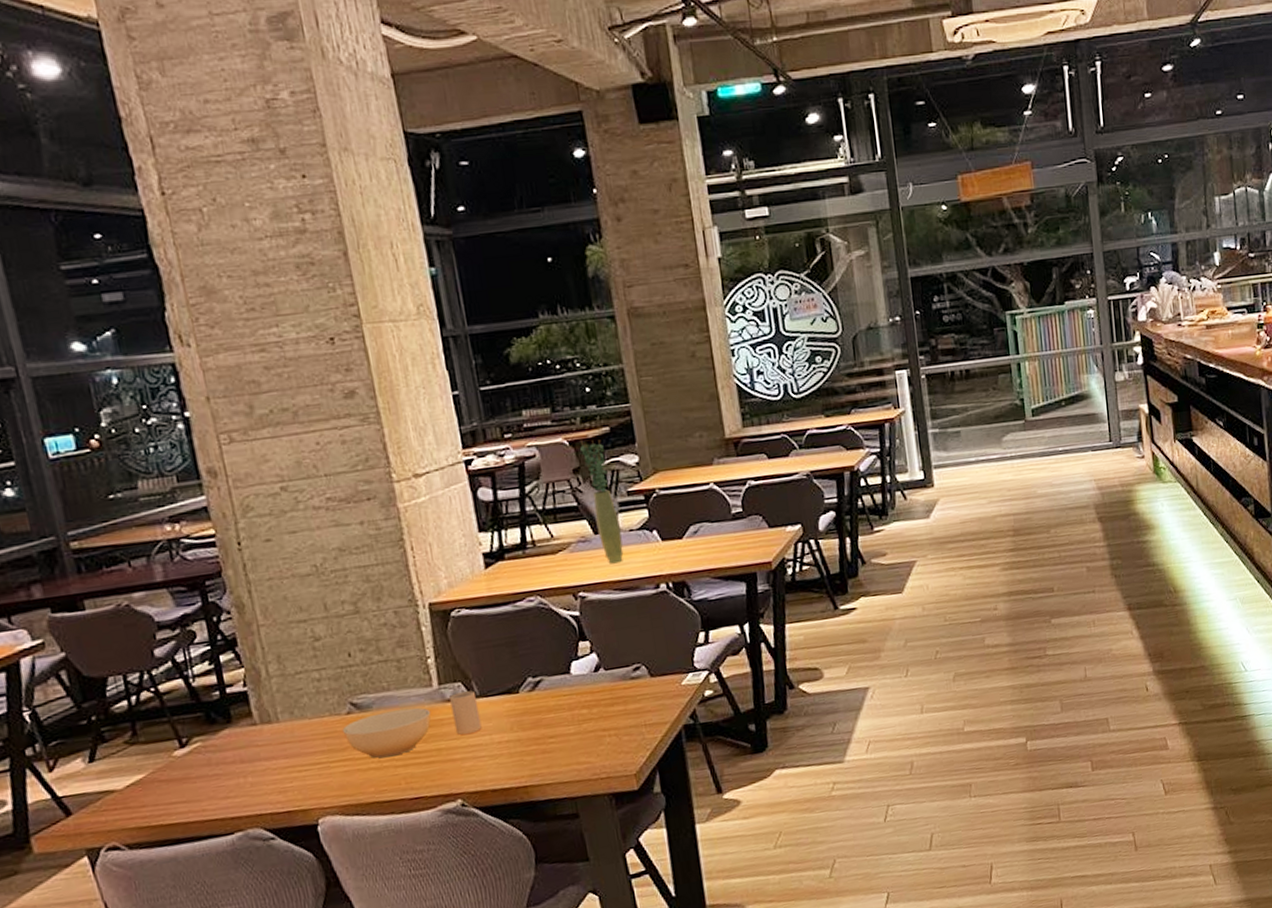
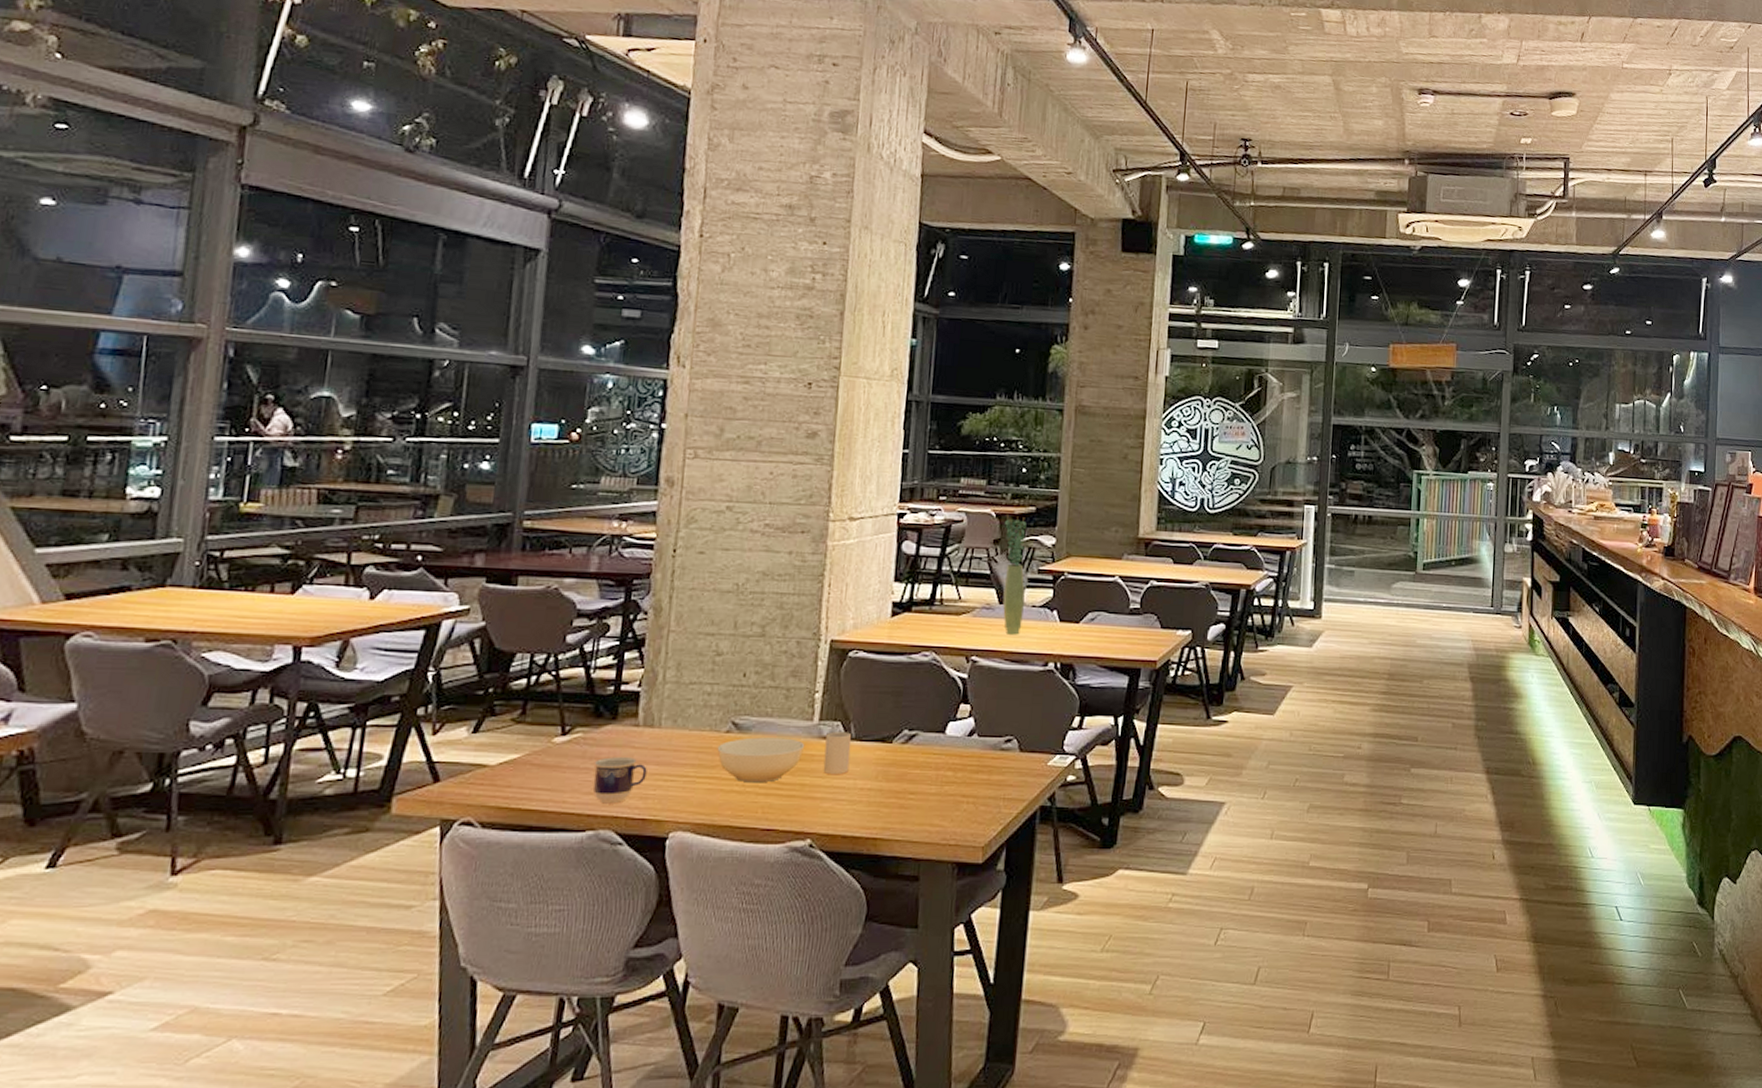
cup: none [221,756,279,805] -> present [592,757,647,804]

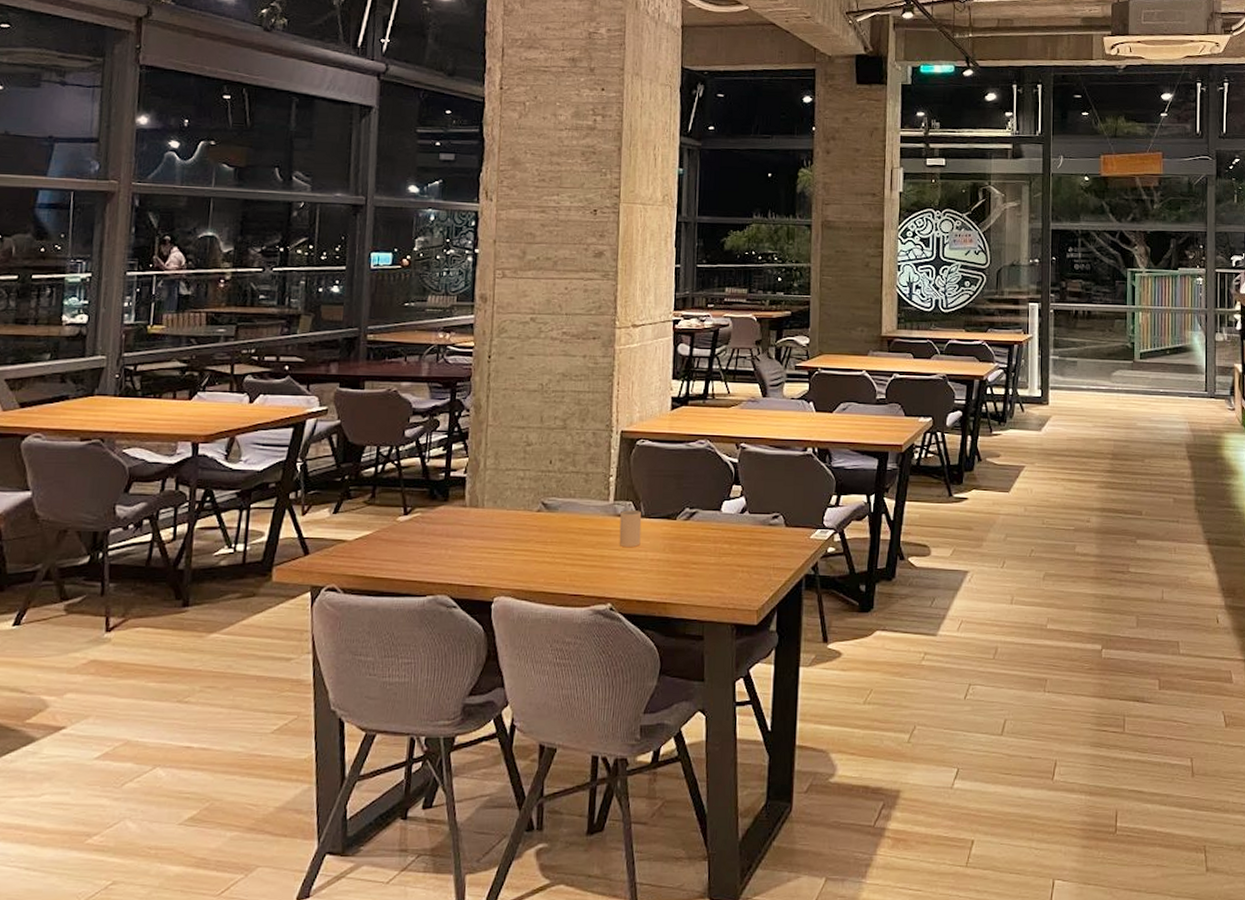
cup: present [592,757,647,804] -> none [430,533,474,573]
bowl: present [717,737,805,783] -> none [530,515,603,555]
vase: present [1002,515,1027,635] -> none [764,319,784,424]

